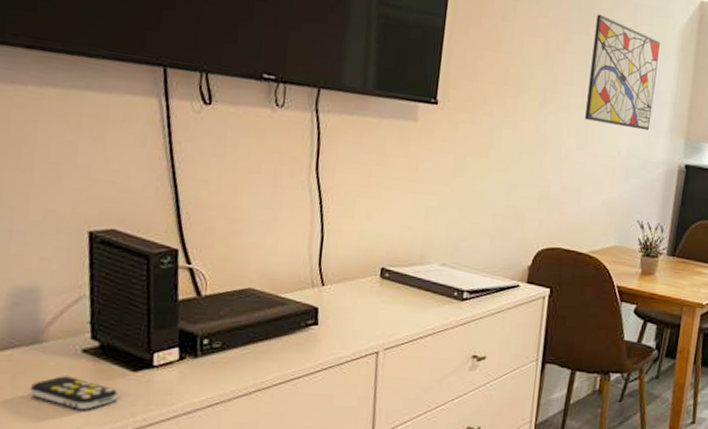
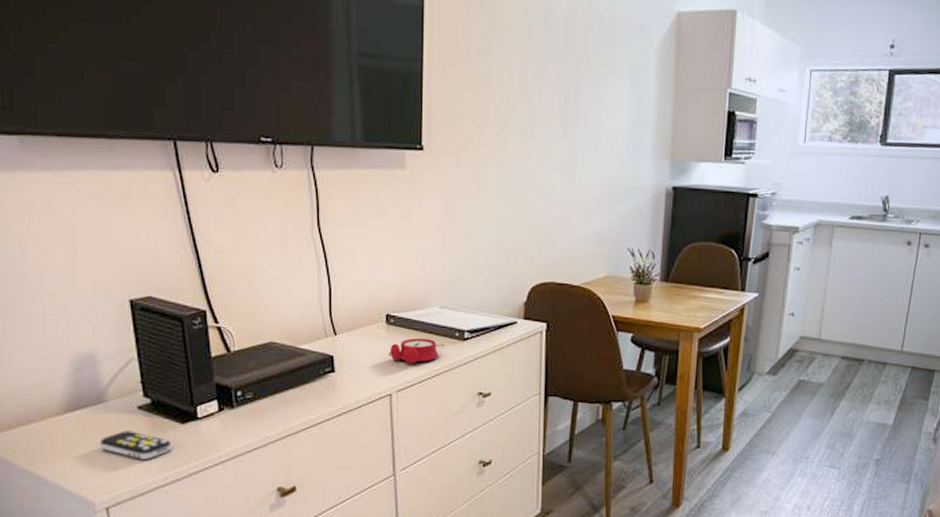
alarm clock: none [379,295,441,322] -> present [388,338,444,364]
wall art: present [585,14,660,131] -> none [567,39,638,155]

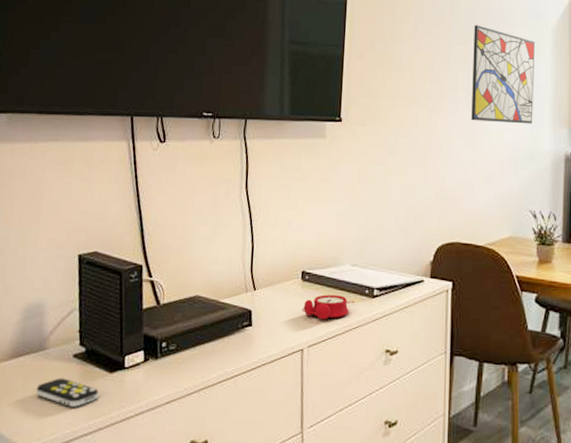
wall art: none [567,39,638,155] -> present [471,25,535,124]

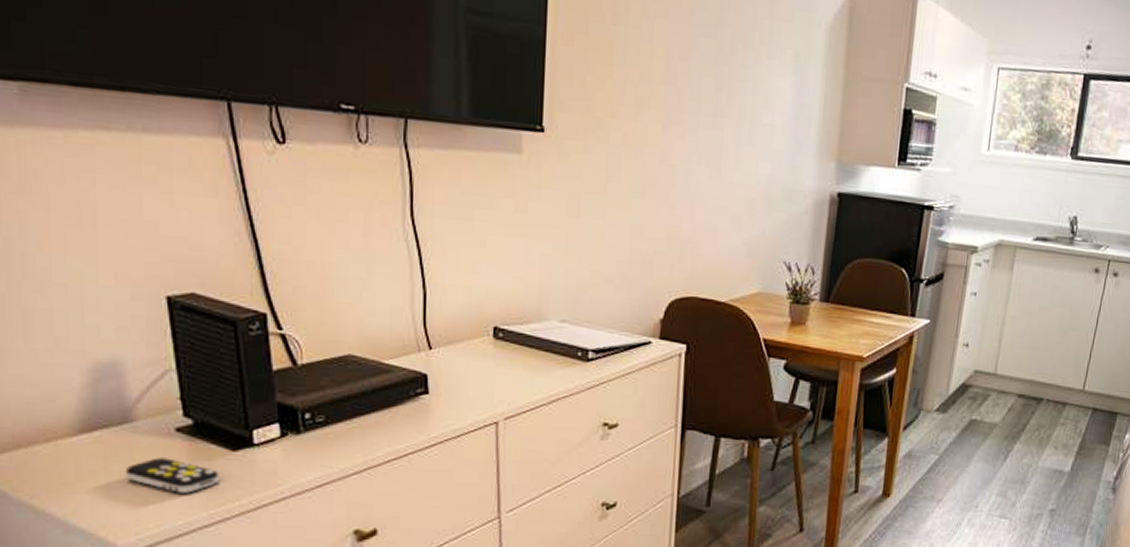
alarm clock: present [302,295,354,320] -> none [495,357,563,387]
wall art: present [471,25,535,124] -> none [717,11,803,153]

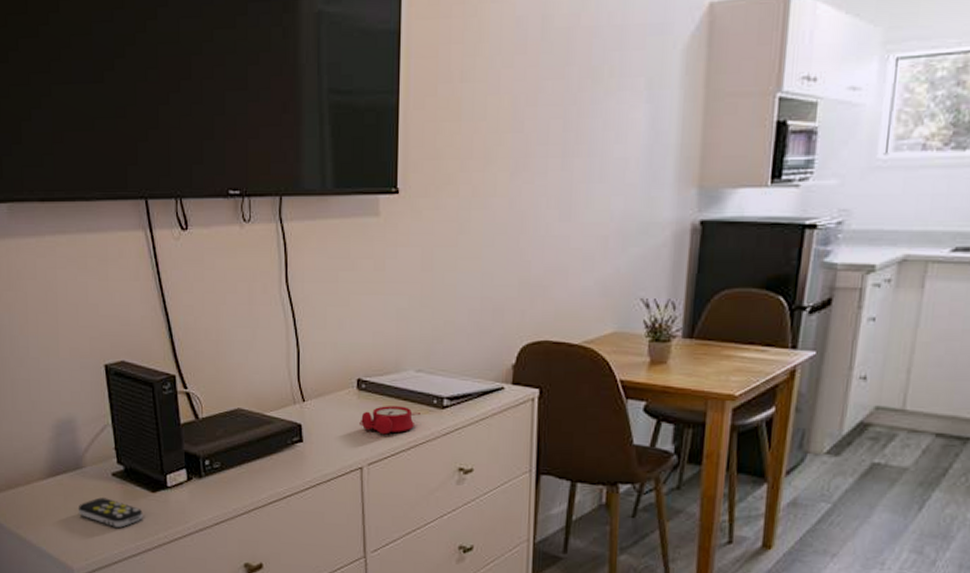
alarm clock: none [495,357,563,387] -> present [359,406,420,435]

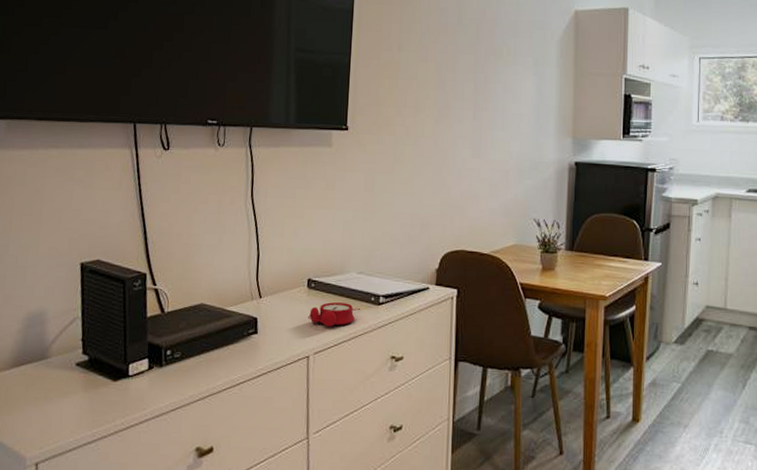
remote control: present [78,497,143,528] -> none [37,386,103,416]

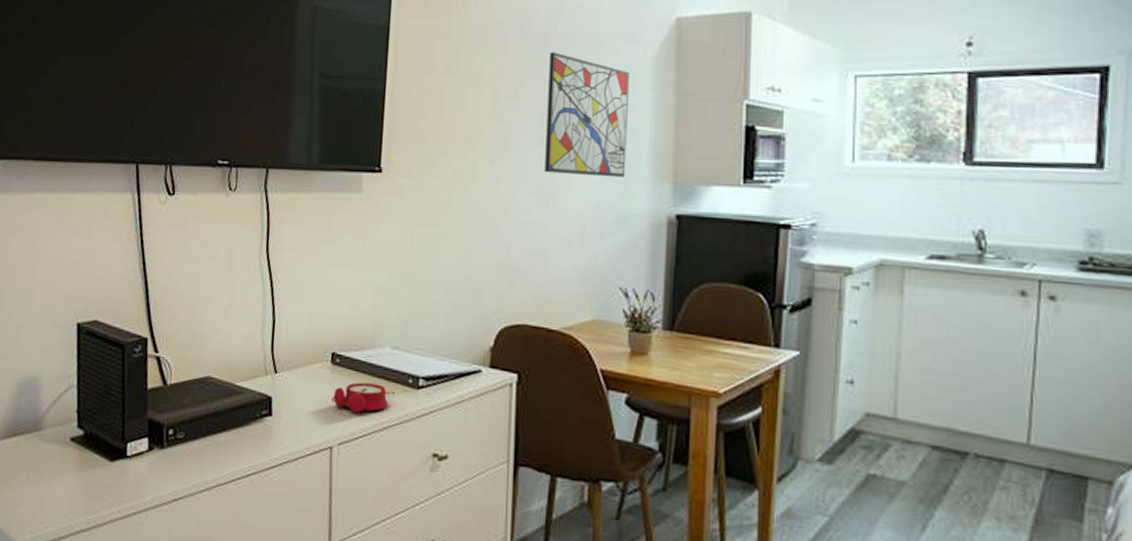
wall art: none [477,34,540,134] -> present [545,52,629,178]

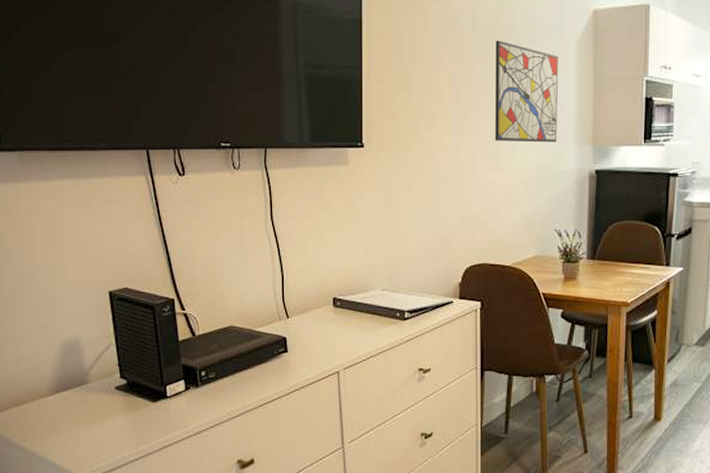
alarm clock: present [331,382,395,413] -> none [336,319,386,343]

